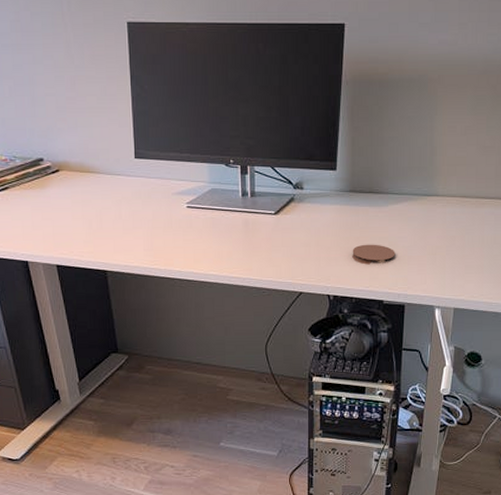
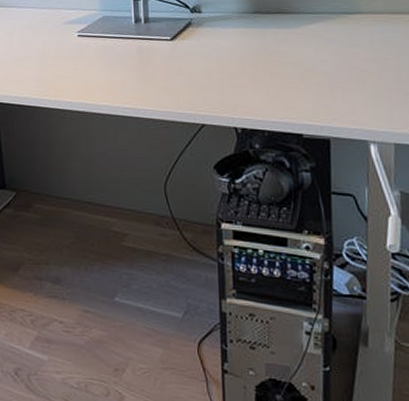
coaster: present [352,244,396,265] -> none [261,69,314,93]

